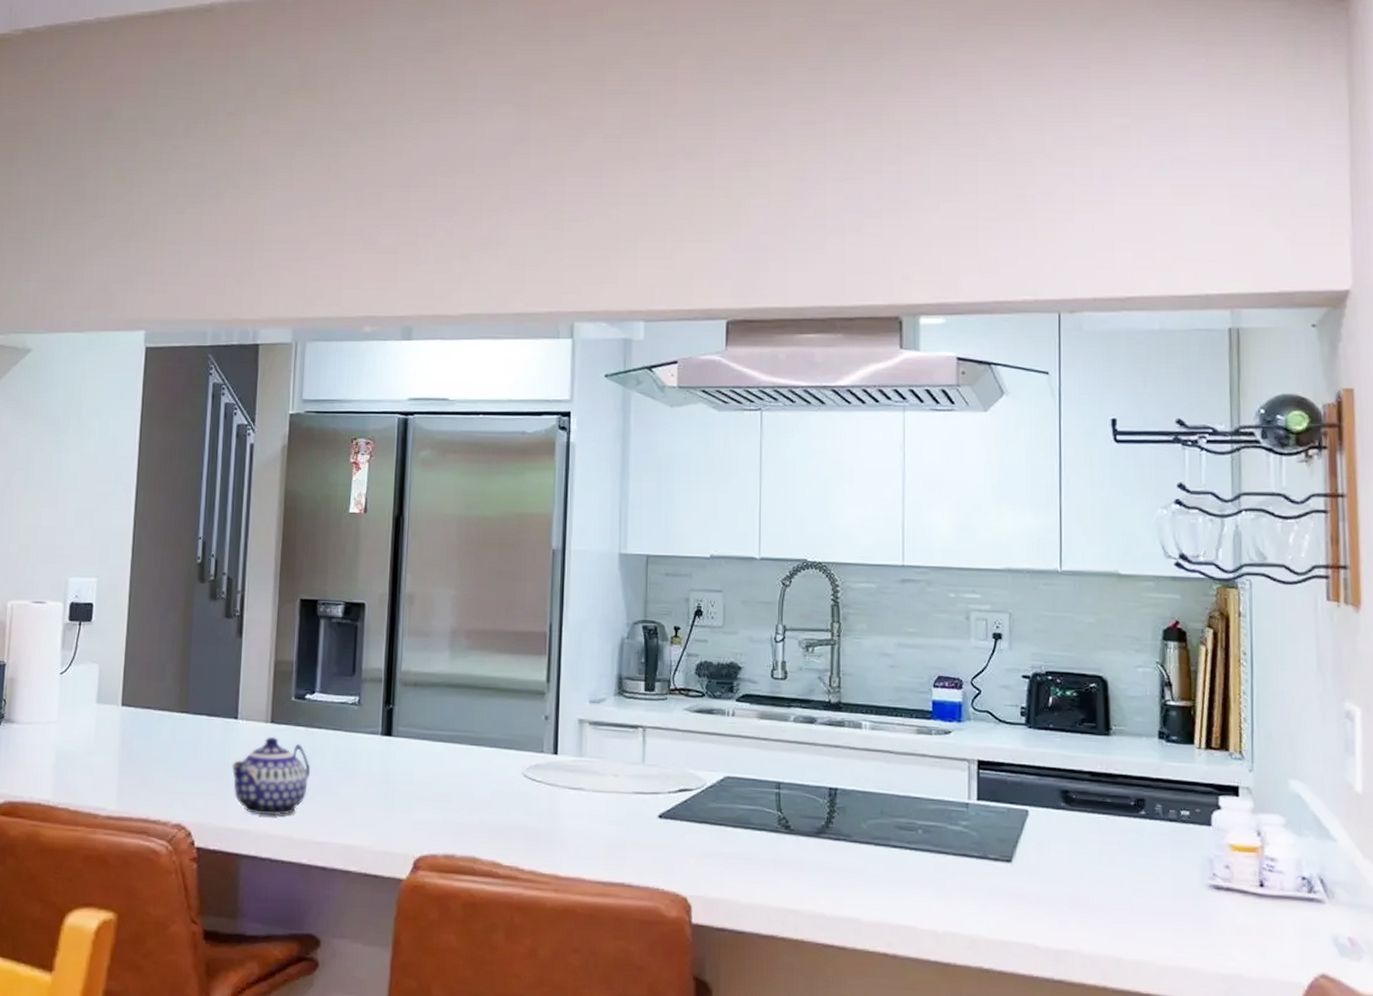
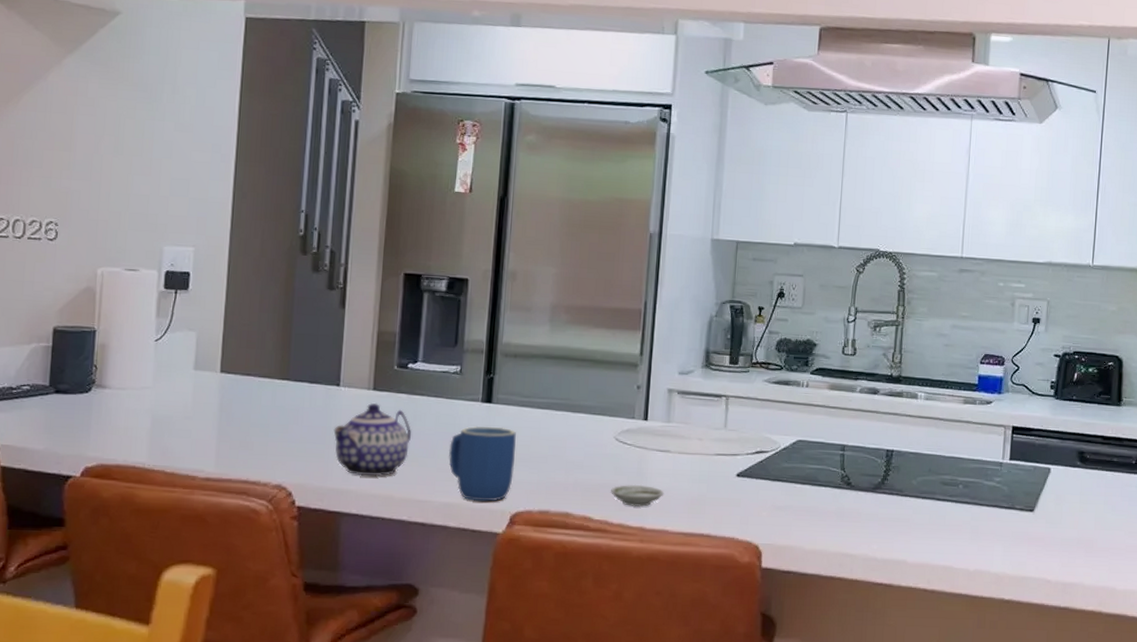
mug: none [349,760,418,844] -> present [449,425,516,502]
saucer: none [521,826,579,852] -> present [611,484,664,507]

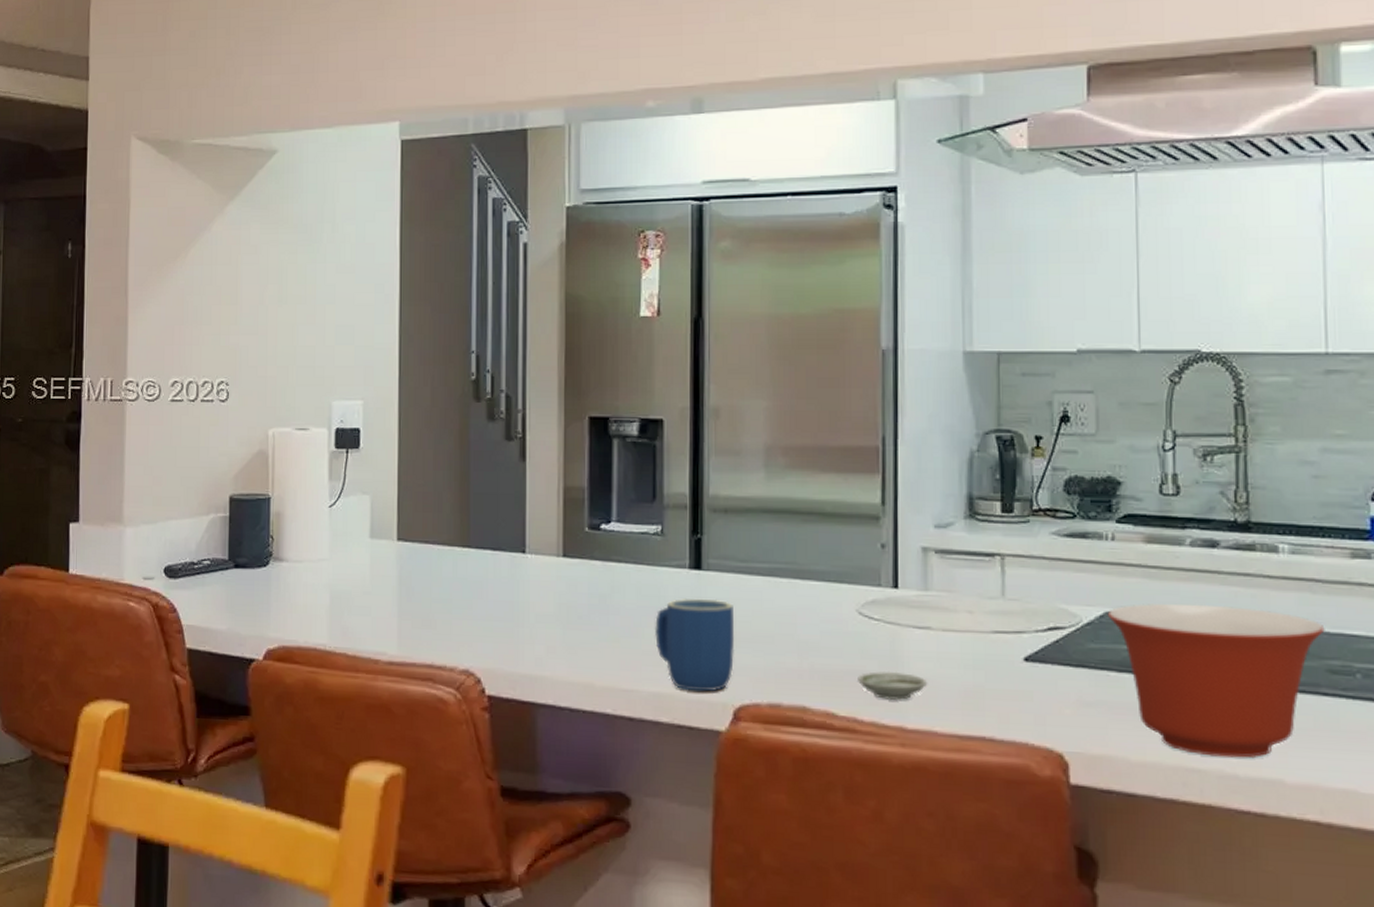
teapot: present [333,402,412,476] -> none [522,572,611,660]
mixing bowl: none [798,434,943,546] -> present [1107,603,1325,759]

